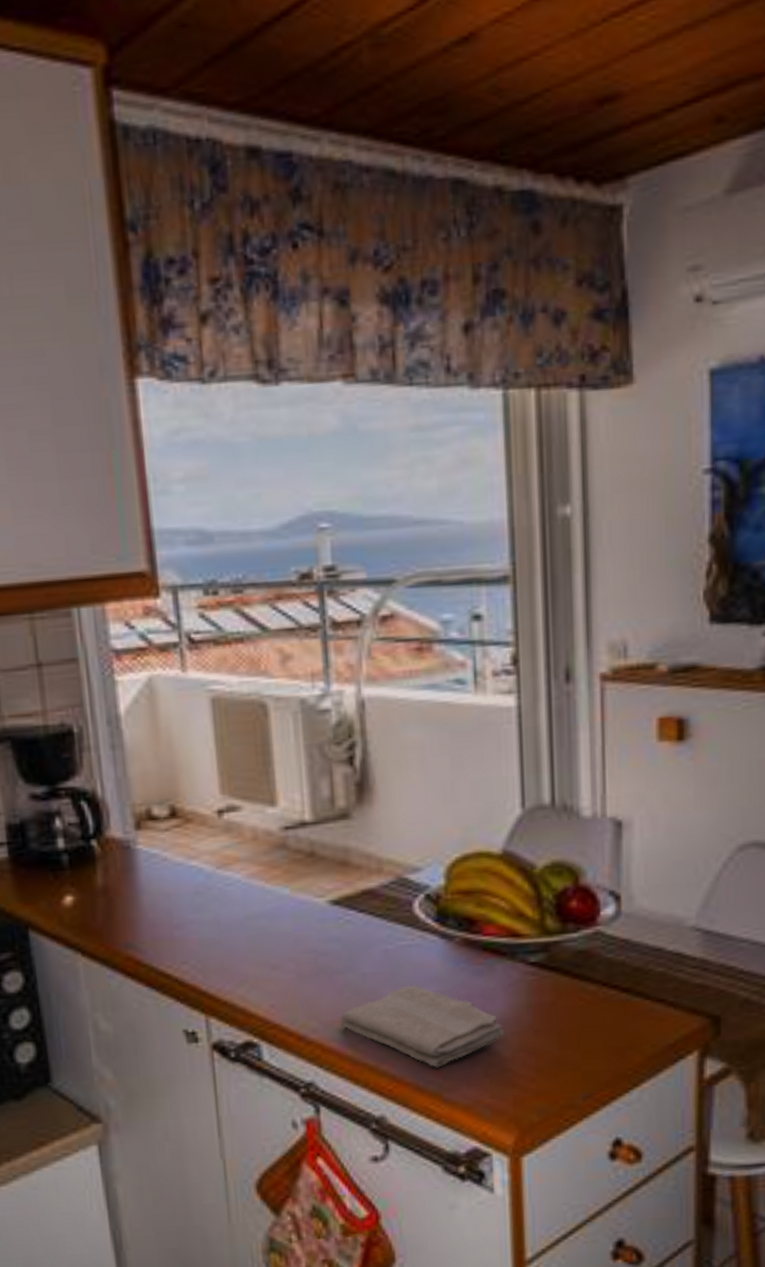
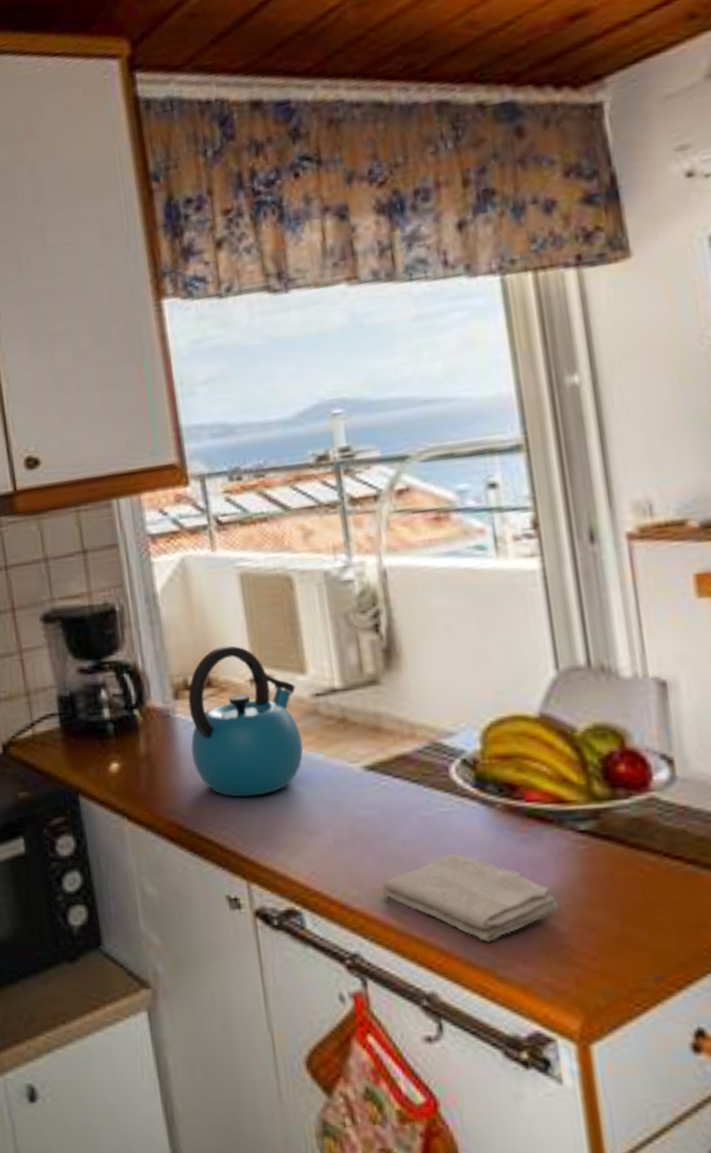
kettle: none [150,774,270,932] -> present [188,645,304,797]

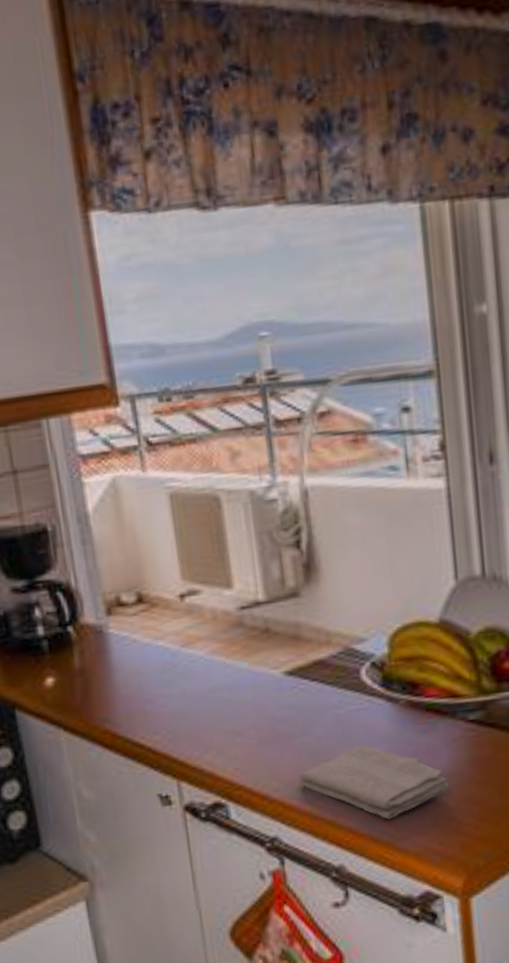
kettle: present [188,645,304,797] -> none [120,563,230,705]

